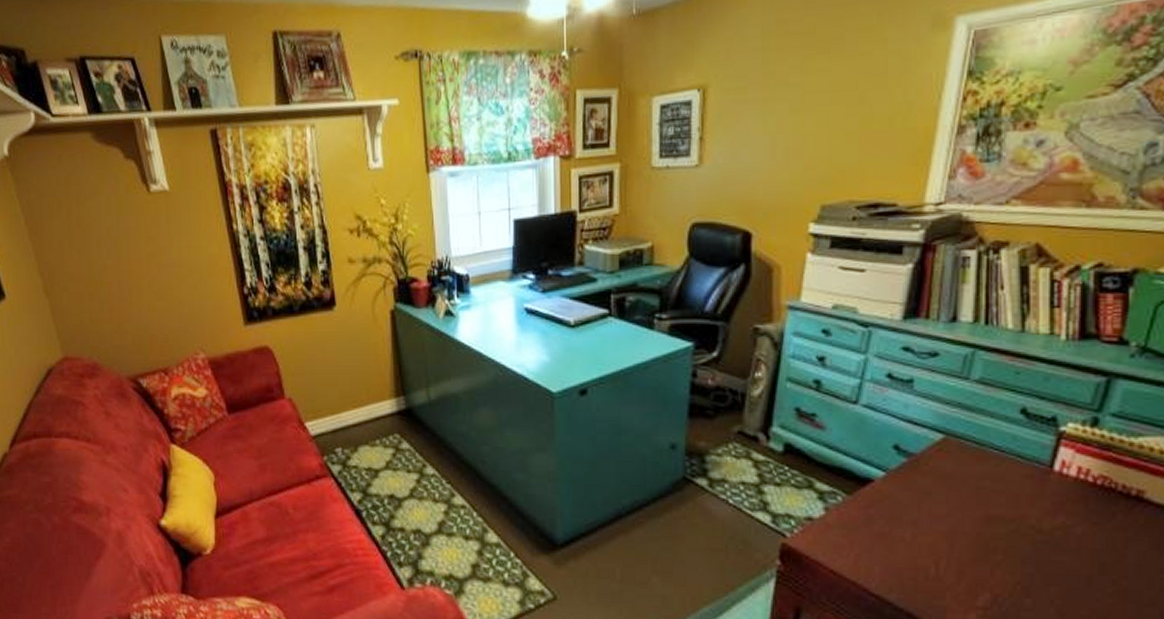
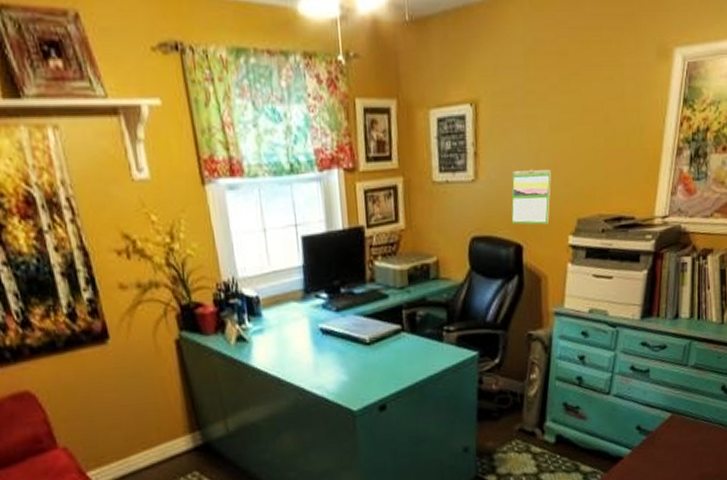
calendar: none [739,153,790,212] -> present [511,169,551,225]

